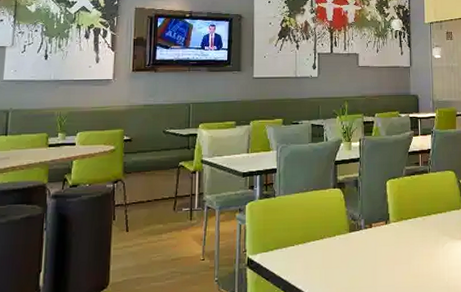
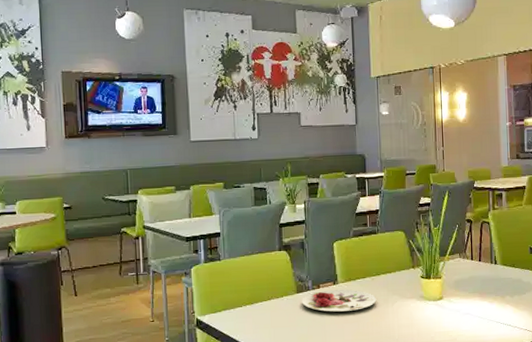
plate: none [354,229,428,253] -> present [302,289,377,312]

